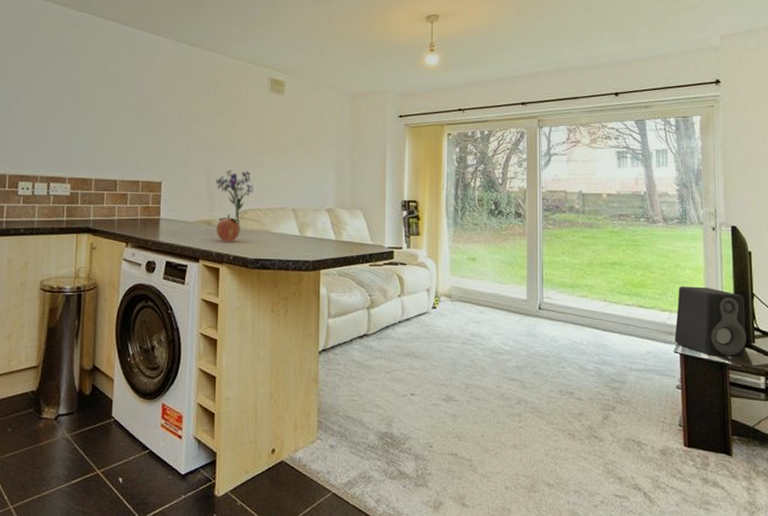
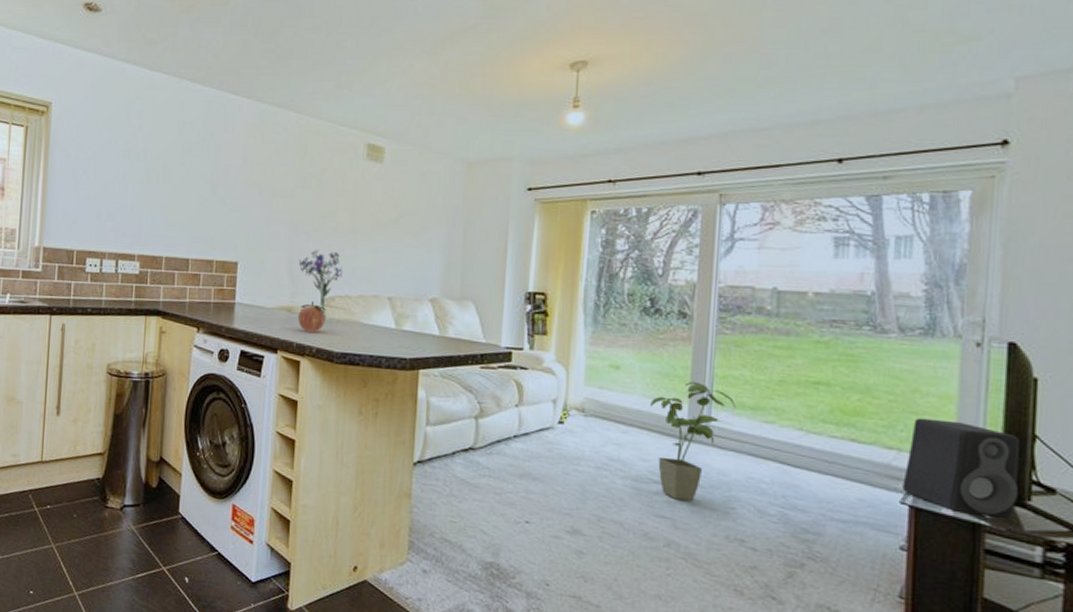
house plant: none [500,267,561,364] -> present [650,381,737,501]

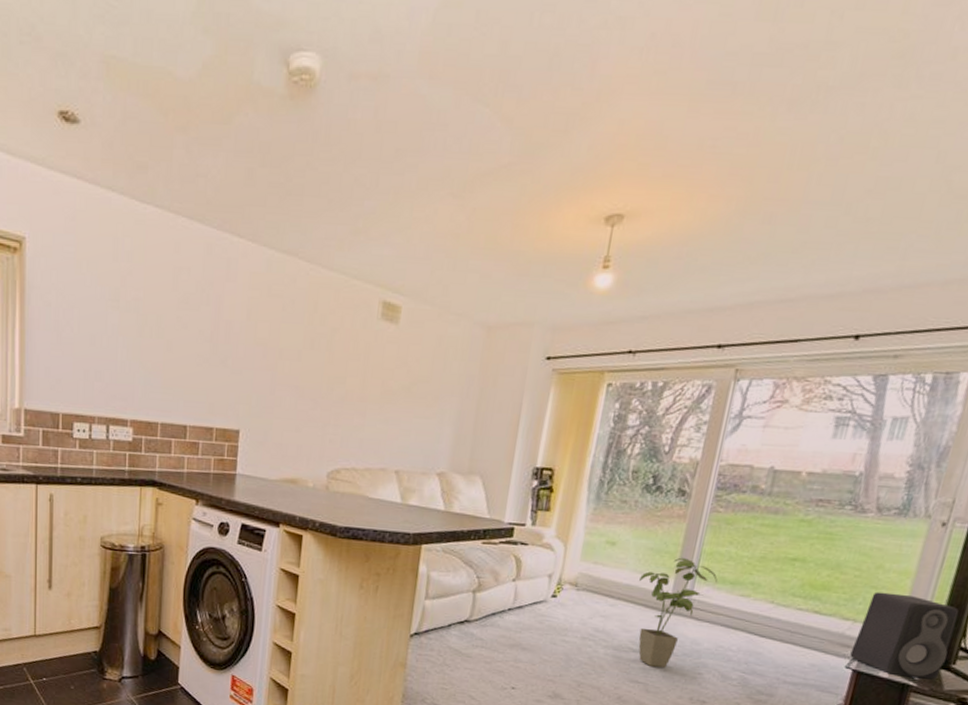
fruit: present [297,301,327,332] -> none [301,473,332,506]
flowers: present [298,250,343,321] -> none [304,419,350,494]

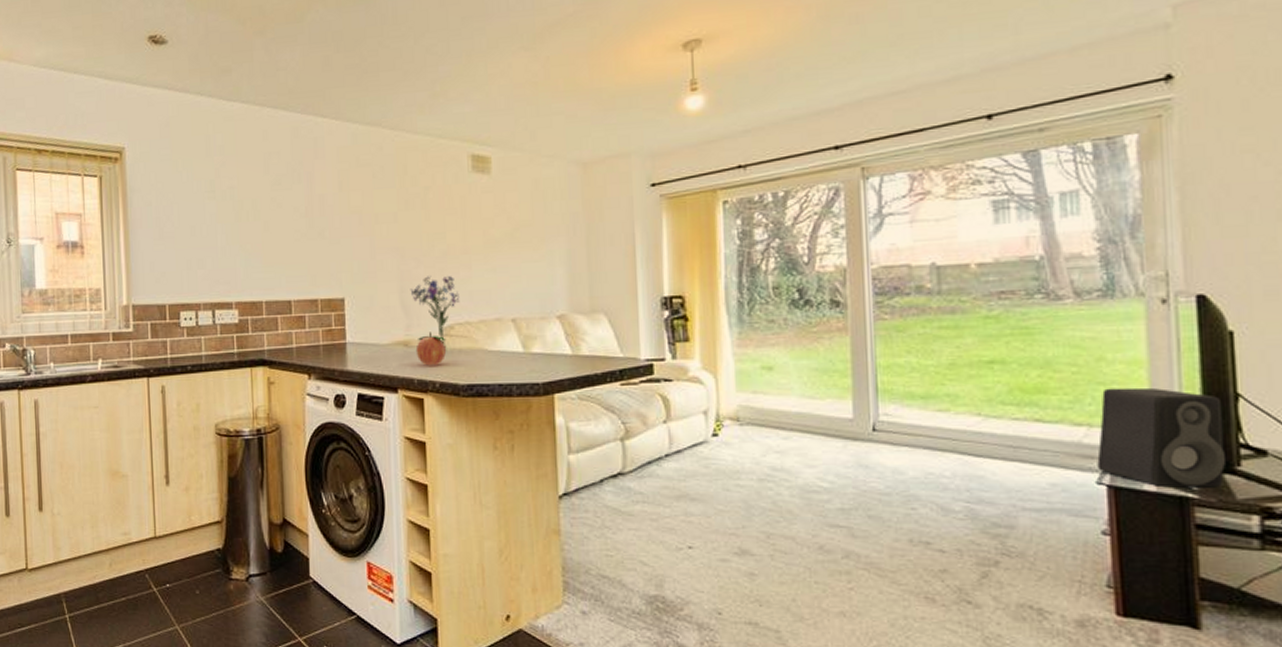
fruit: none [301,473,332,506] -> present [415,332,446,366]
flowers: none [304,419,350,494] -> present [410,276,460,352]
house plant: present [638,557,718,668] -> none [811,374,906,505]

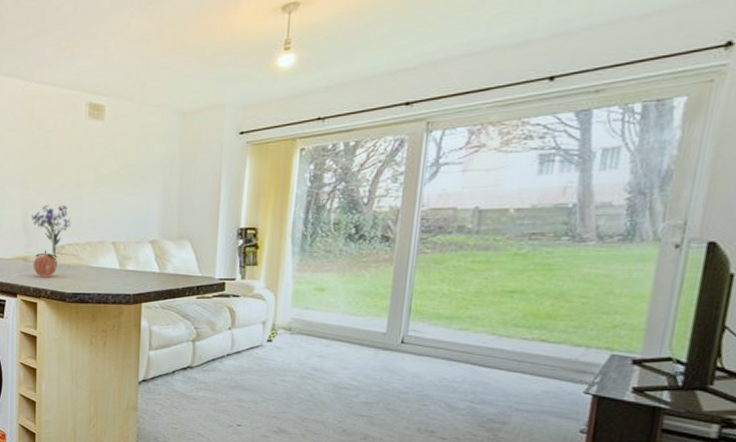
speaker: present [1097,387,1227,488] -> none [587,317,709,401]

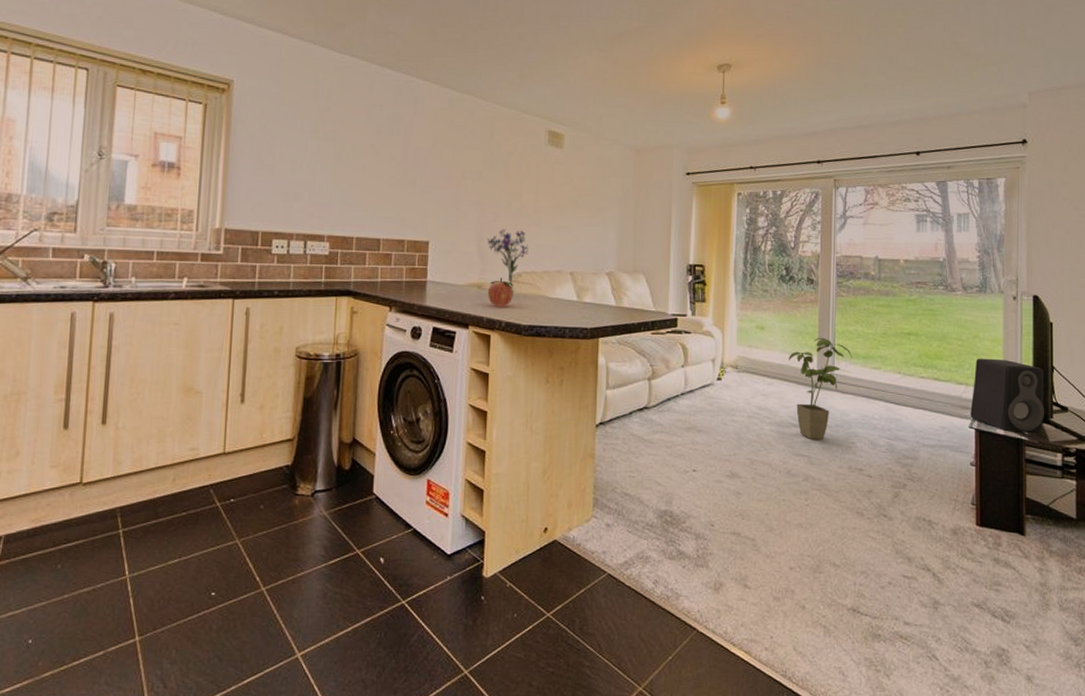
house plant: none [352,298,434,401] -> present [789,337,853,439]
speaker: none [587,317,709,401] -> present [970,358,1045,433]

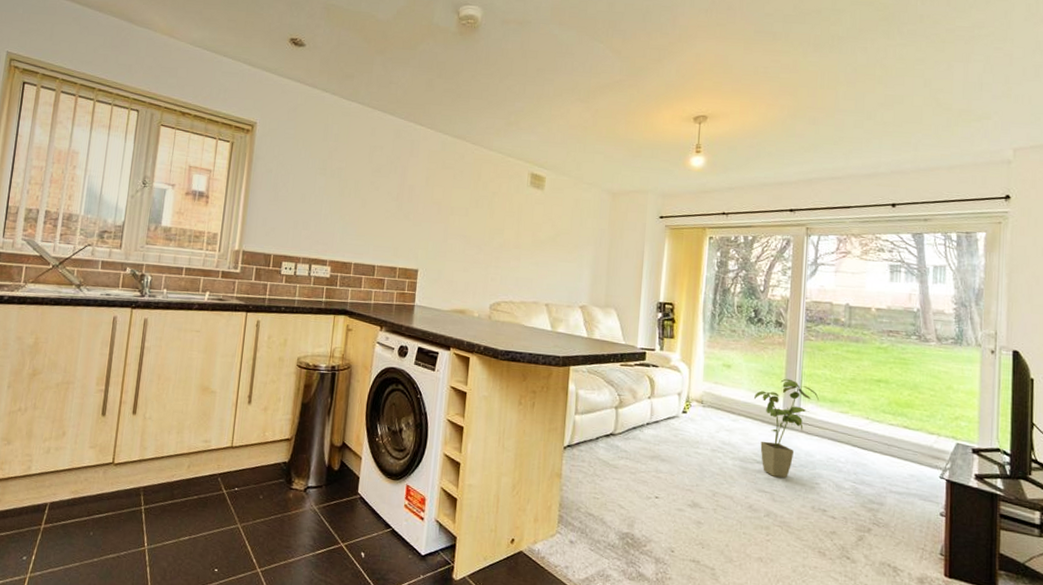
flowers: present [487,229,529,296] -> none [470,261,508,323]
fruit: present [487,277,514,307] -> none [468,305,494,333]
speaker: present [970,358,1045,433] -> none [941,409,1023,489]

